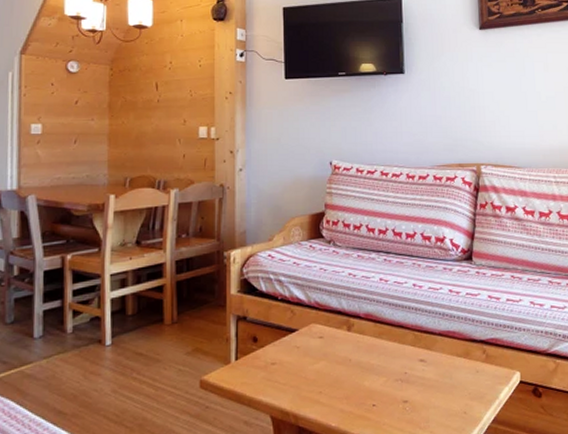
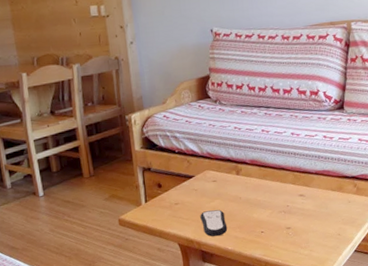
remote control: none [300,374,333,408] -> present [200,210,228,237]

